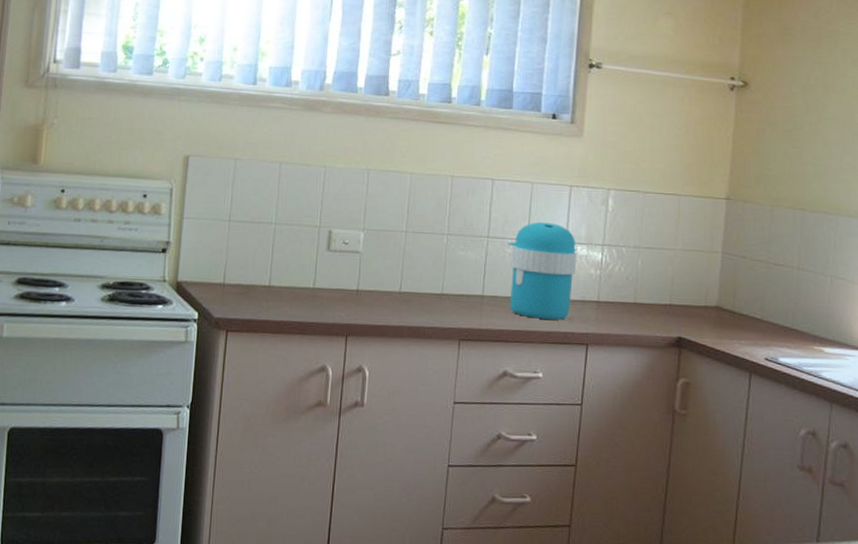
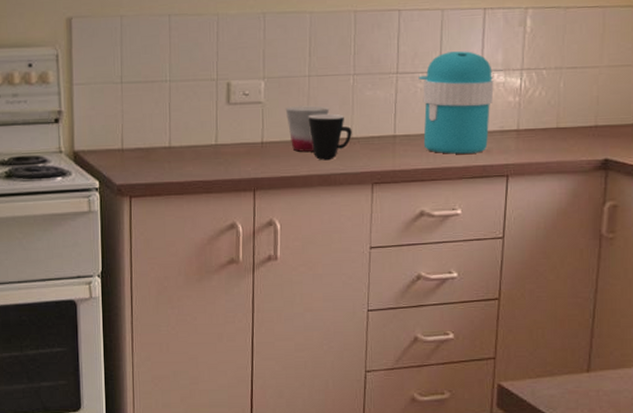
cup: none [381,258,424,303] -> present [285,105,330,152]
mug: none [402,268,443,314] -> present [308,113,352,161]

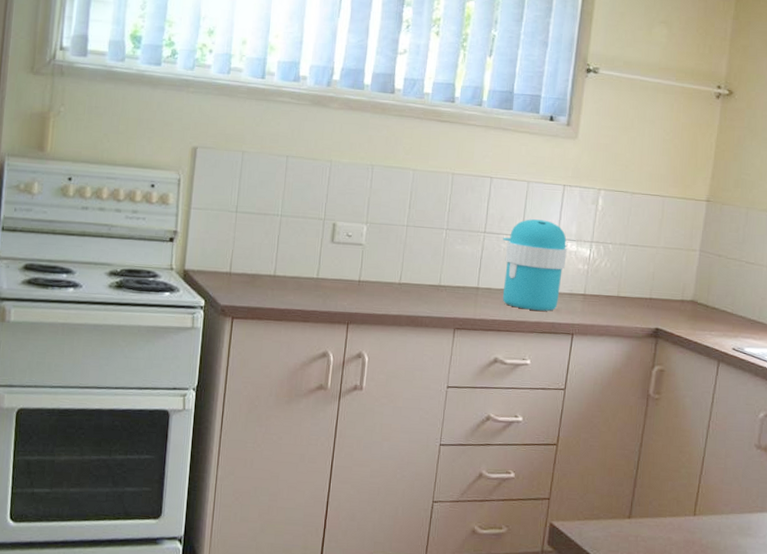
cup: present [285,105,330,152] -> none [383,251,423,294]
mug: present [308,113,352,161] -> none [402,260,441,304]

